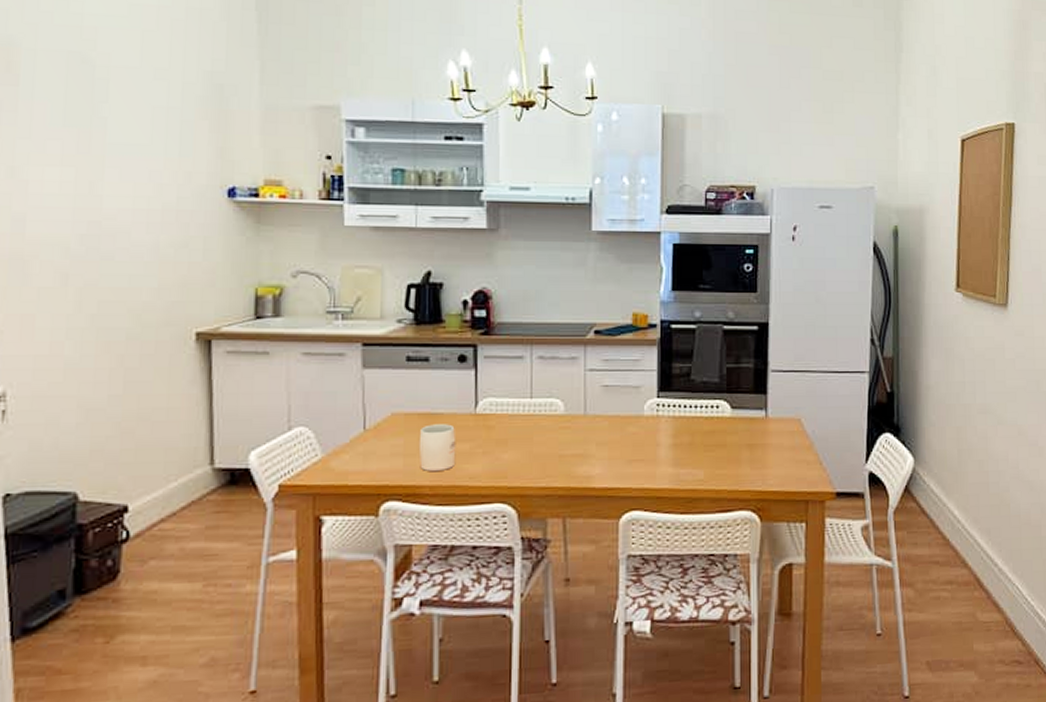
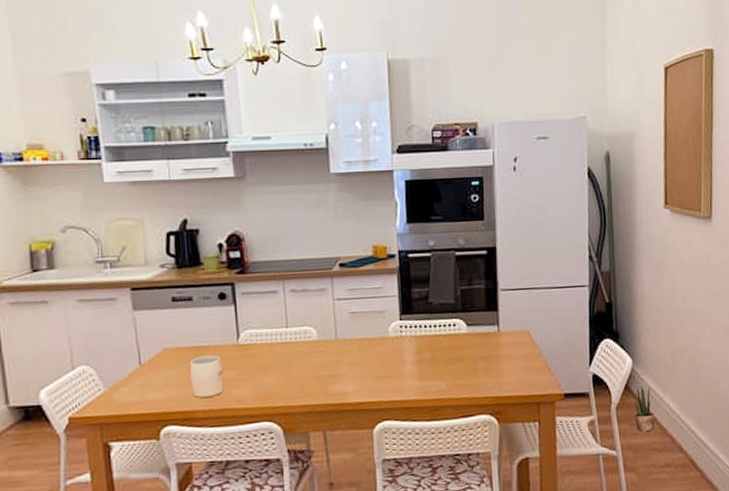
potted plant: none [914,490,936,541] -> present [634,387,654,432]

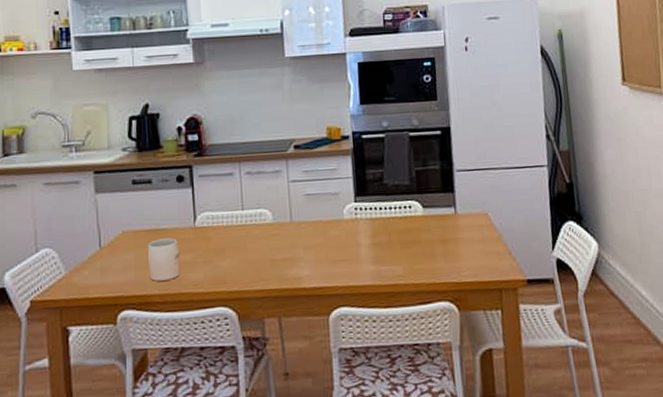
potted plant: present [634,387,654,432] -> none [602,273,627,322]

